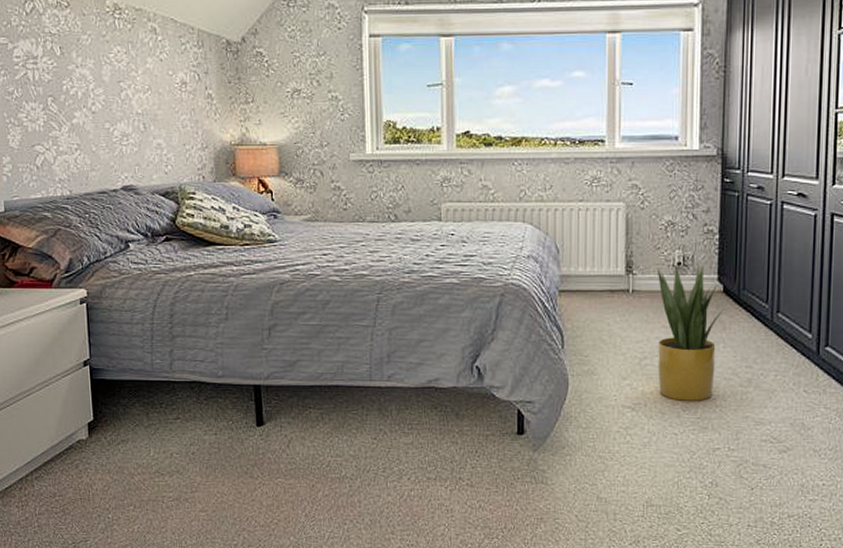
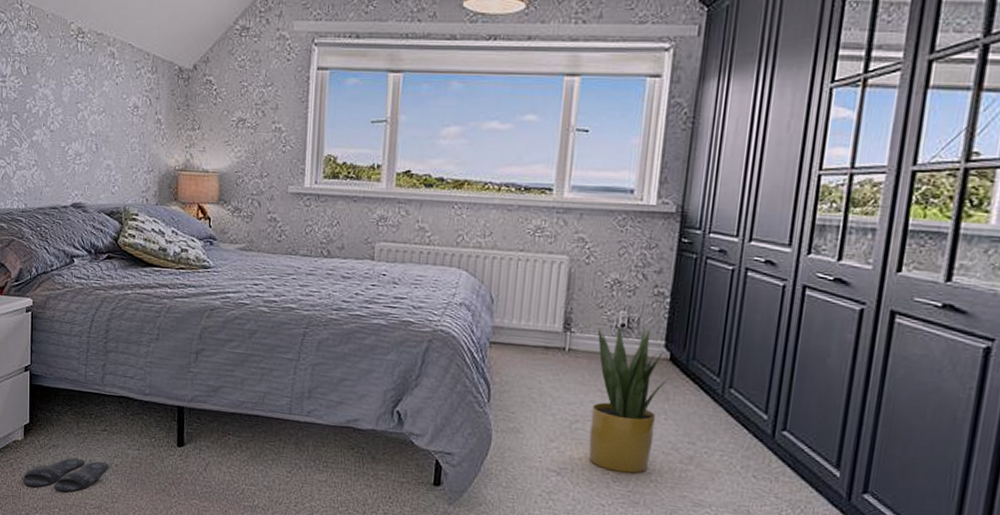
slippers: none [91,450,185,488] -> present [23,457,109,493]

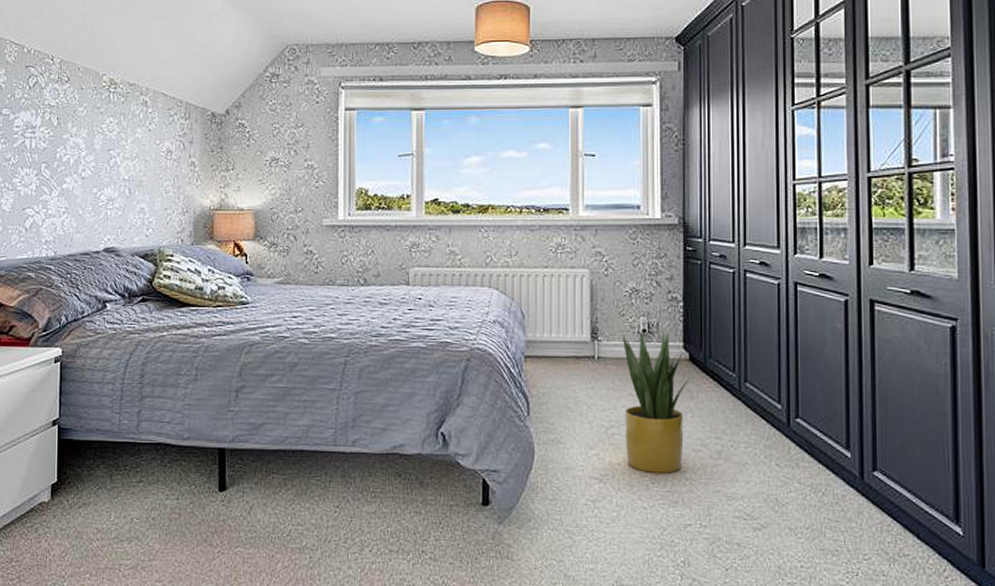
slippers: present [23,457,109,493] -> none [50,514,146,555]

